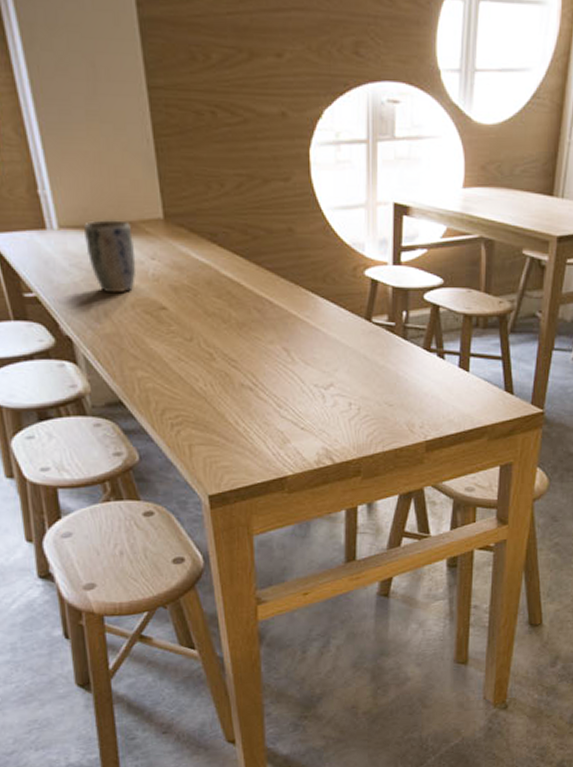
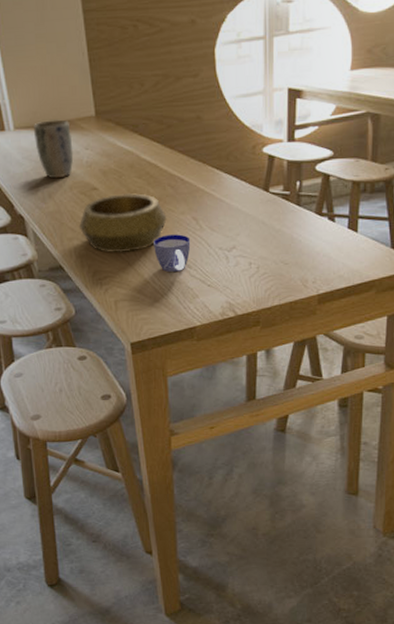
decorative bowl: none [144,315,252,388] -> present [80,192,167,253]
cup: none [236,367,281,413] -> present [154,234,191,273]

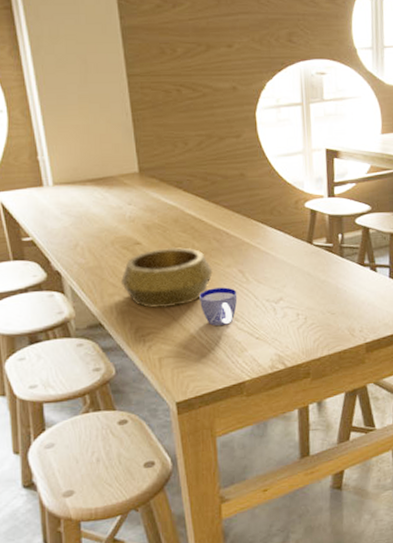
plant pot: present [34,119,74,179] -> none [74,175,116,234]

